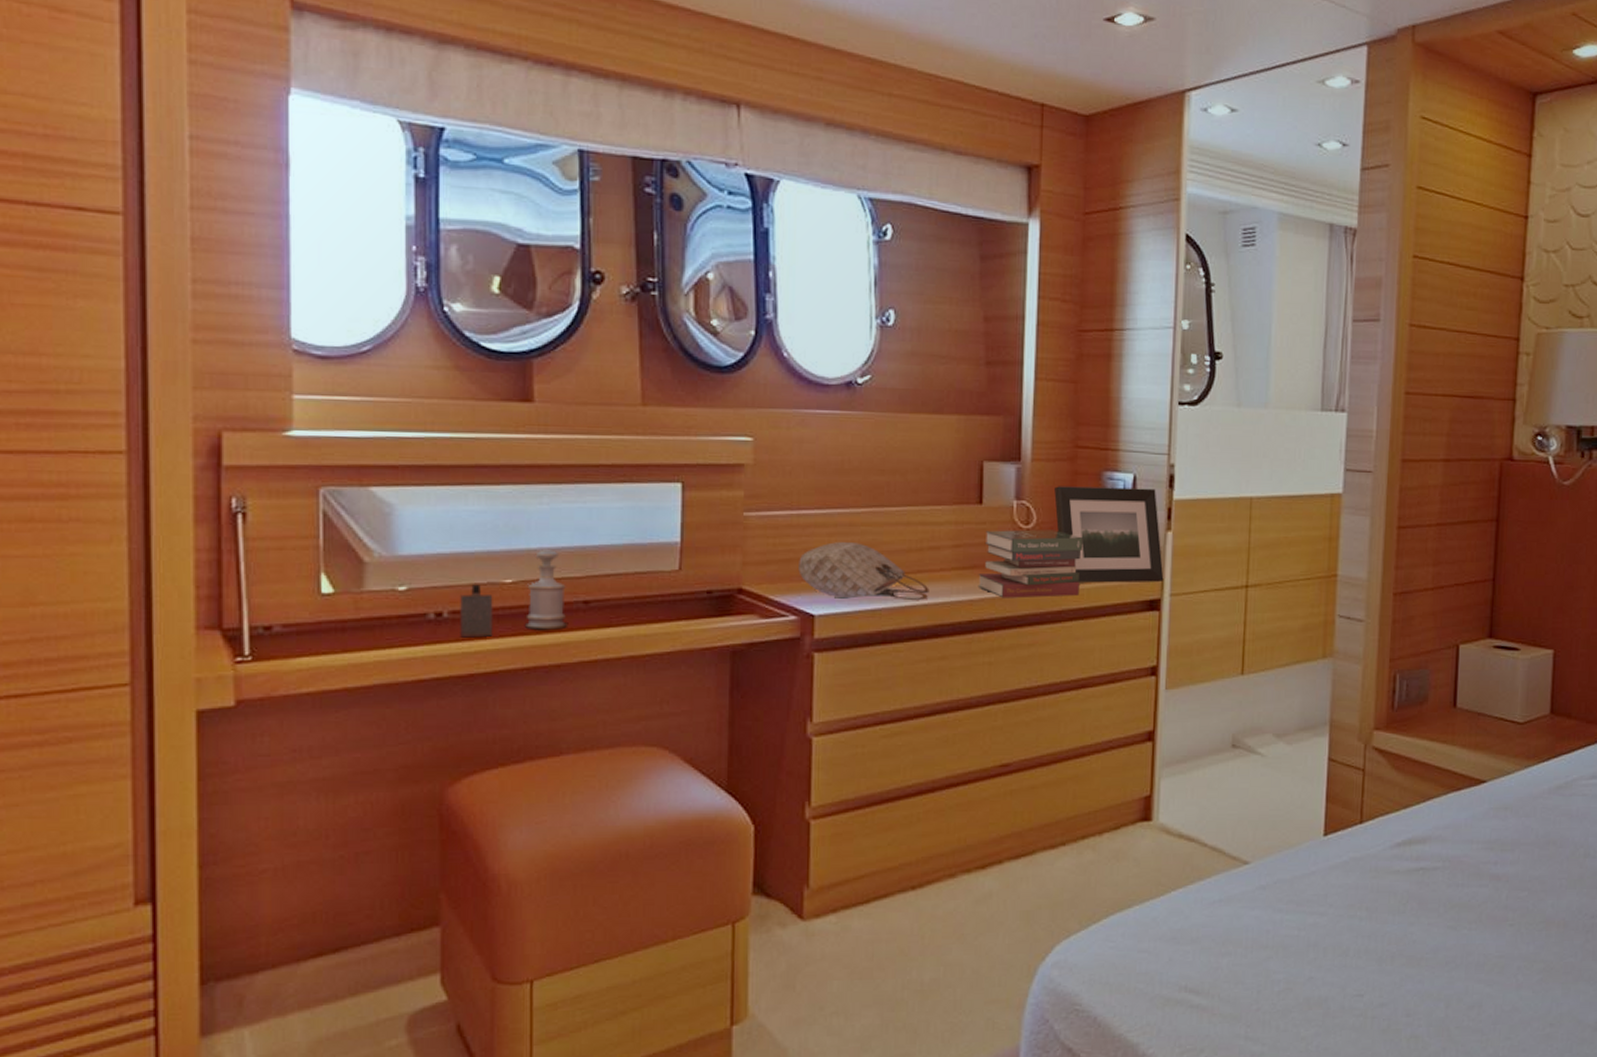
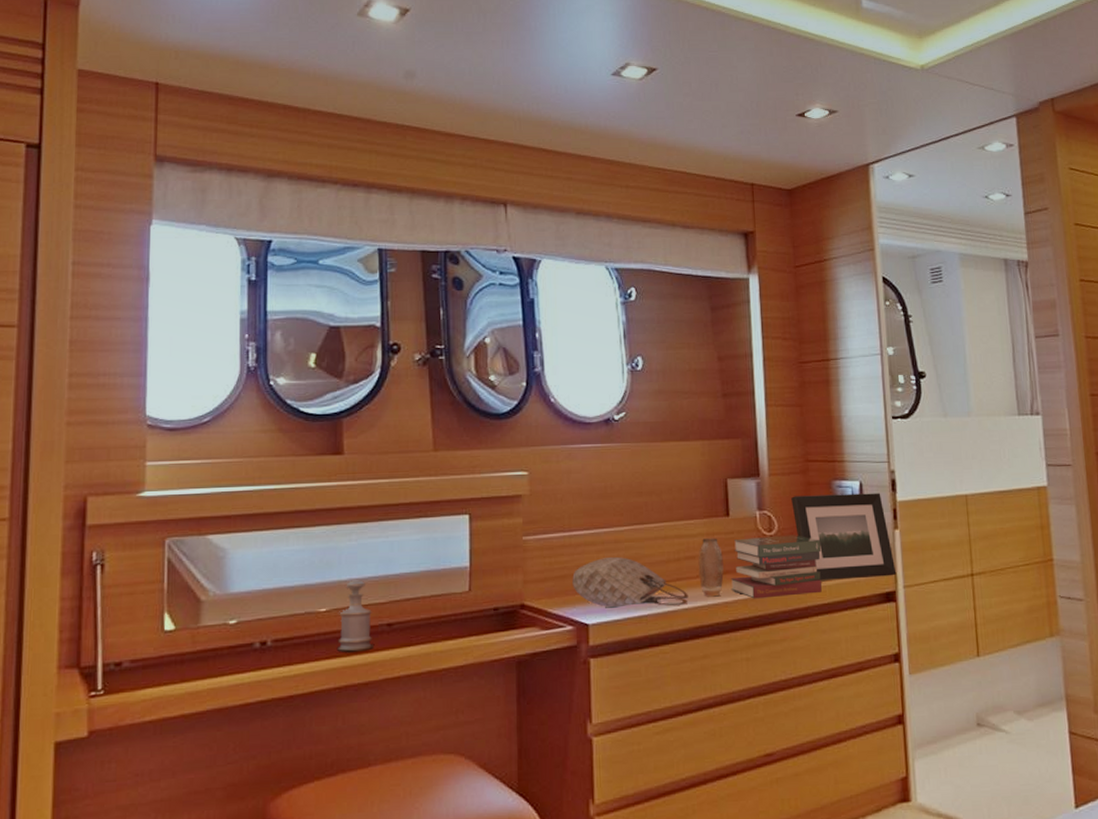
perfume bottle: present [460,584,493,638] -> none [281,614,310,663]
vase: none [943,527,972,593] -> present [698,538,724,597]

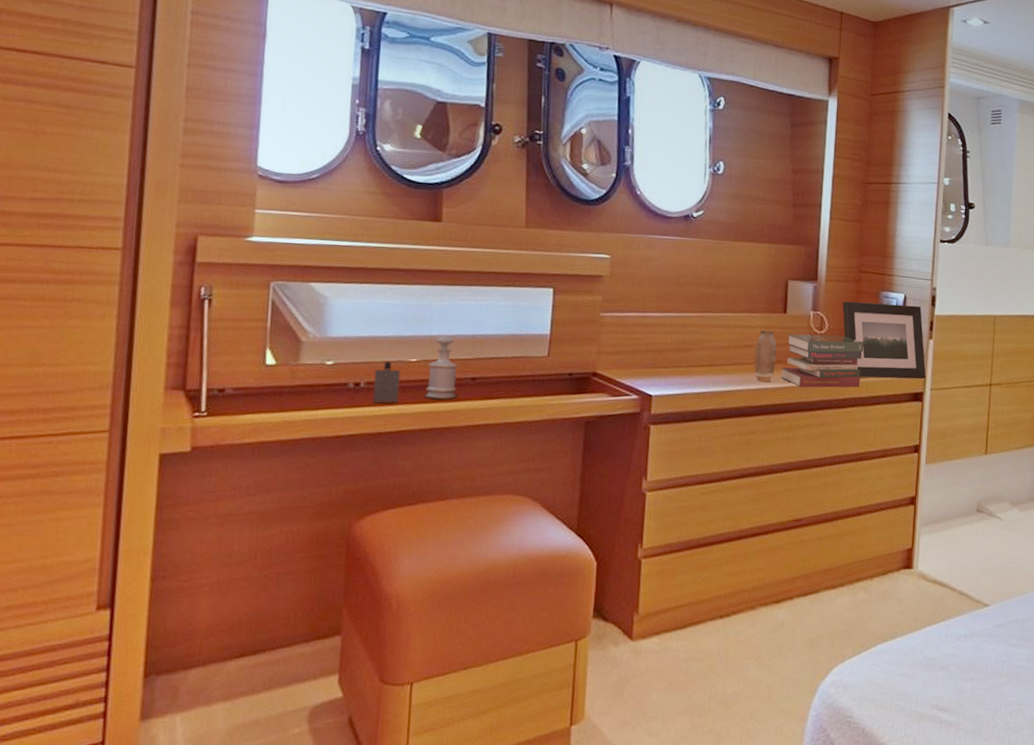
perfume bottle: none [281,614,310,663] -> present [373,361,401,404]
handbag: present [572,557,689,608] -> none [641,339,743,386]

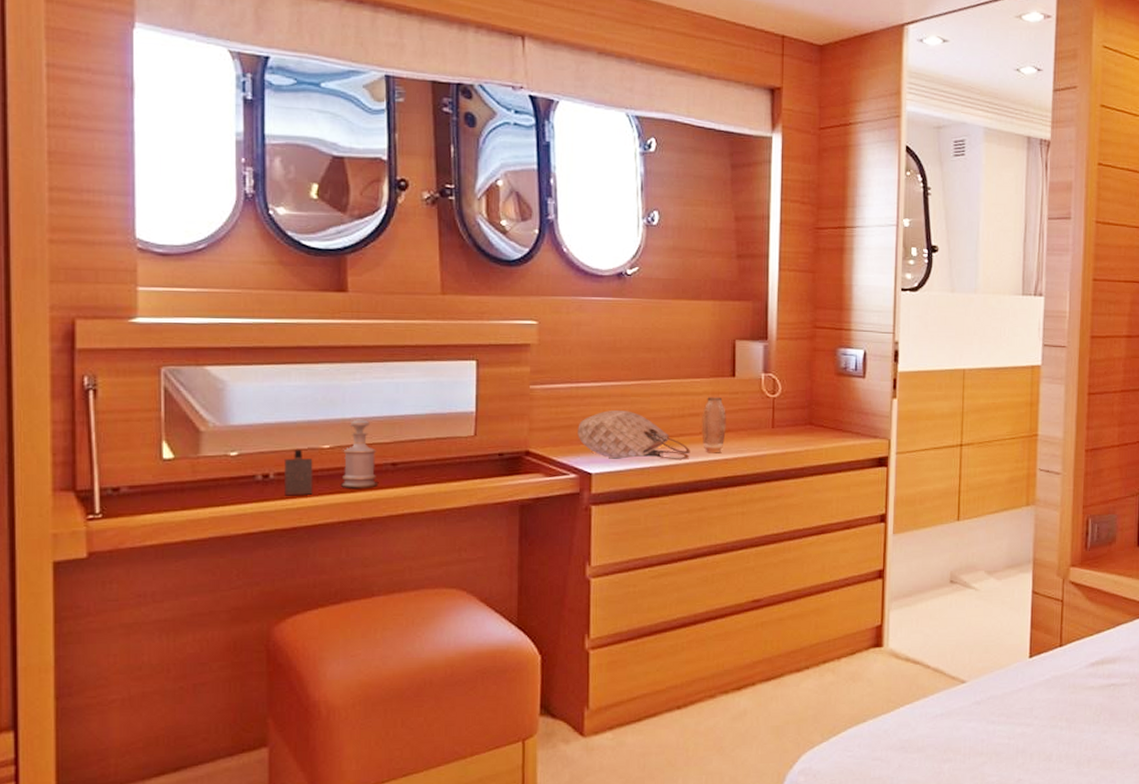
handbag: none [641,339,743,386] -> present [578,410,690,459]
books: present [780,334,864,388] -> none [732,398,822,457]
picture frame: present [842,301,926,379] -> none [796,361,891,445]

